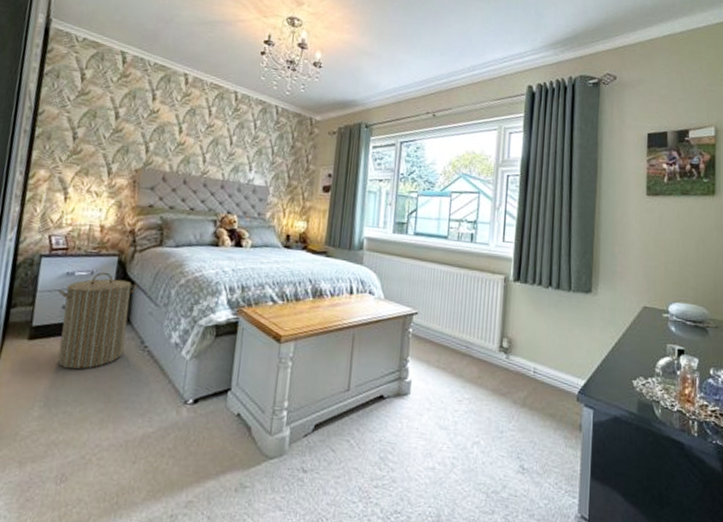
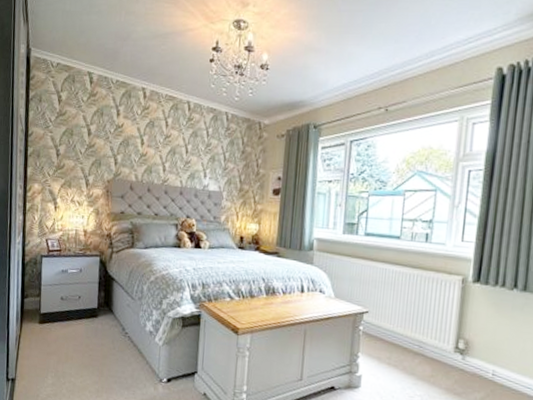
laundry hamper: present [58,272,137,370] -> none [57,270,116,349]

